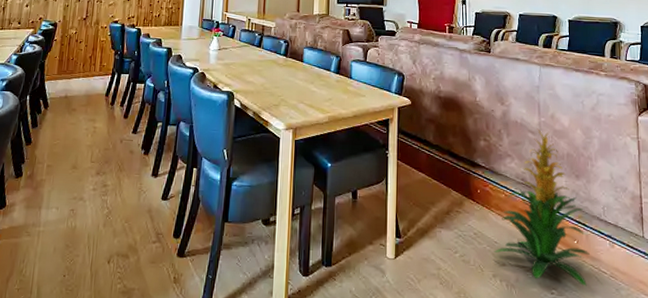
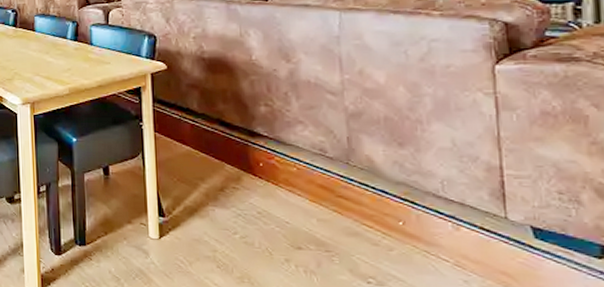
indoor plant: present [493,128,590,287] -> none [285,88,422,277]

